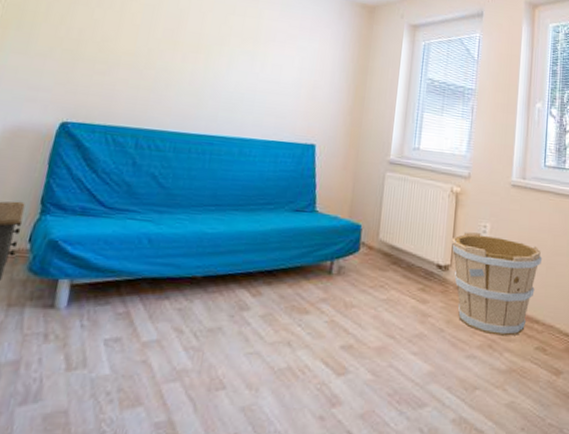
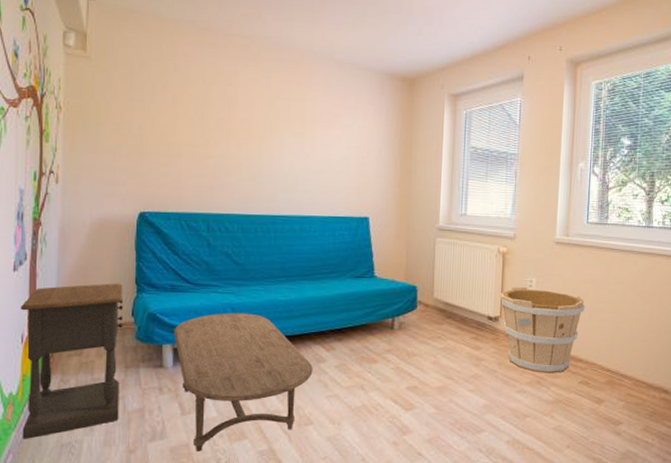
coffee table: none [74,244,234,421] -> present [173,313,313,452]

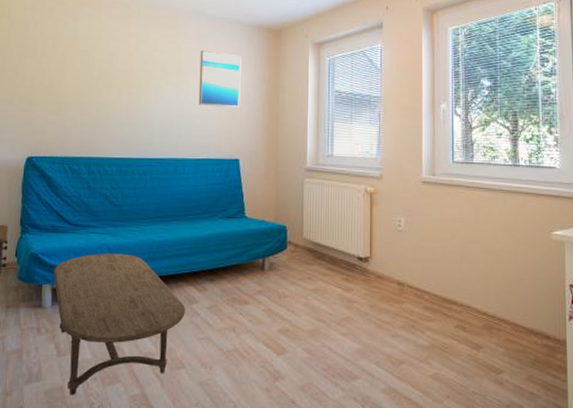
wall art: none [325,99,372,163] -> present [198,50,242,108]
wooden bucket: present [501,287,586,374] -> none [370,227,457,317]

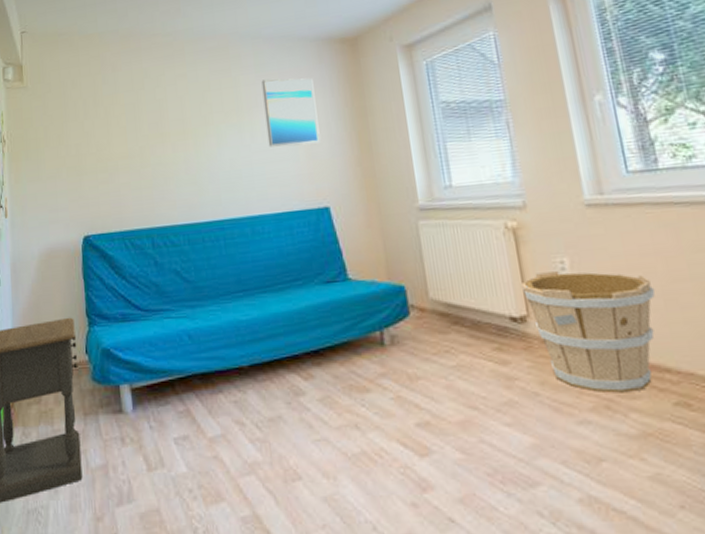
coffee table: present [53,253,185,395] -> none [129,339,292,519]
wooden bucket: none [370,227,457,317] -> present [522,271,656,393]

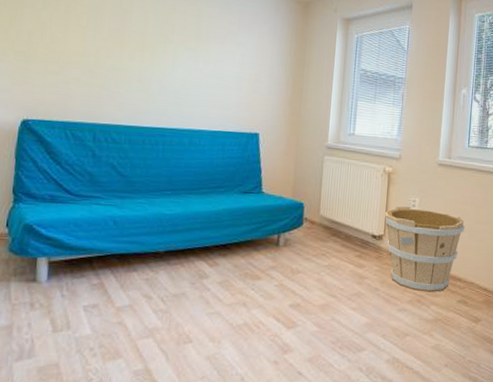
wall art: present [261,78,321,147] -> none [218,16,267,80]

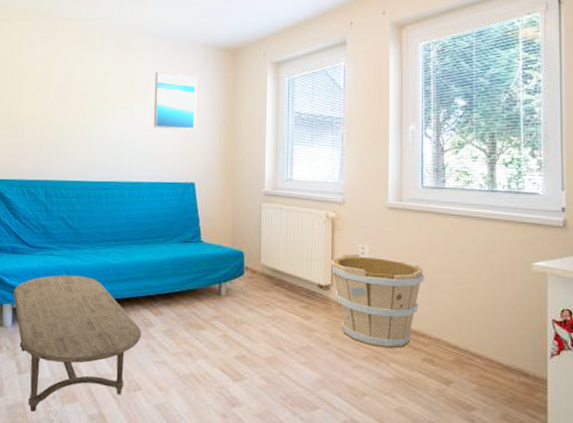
coffee table: none [50,225,195,372] -> present [13,275,141,412]
wall art: none [218,16,267,80] -> present [153,72,197,130]

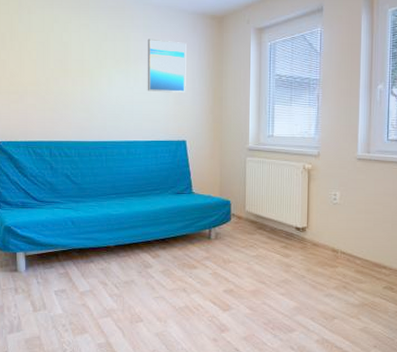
coffee table: present [13,275,141,412] -> none [25,225,141,343]
wooden bucket: present [331,254,425,349] -> none [307,200,388,279]

